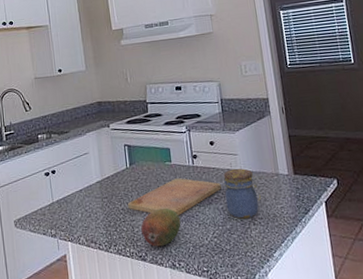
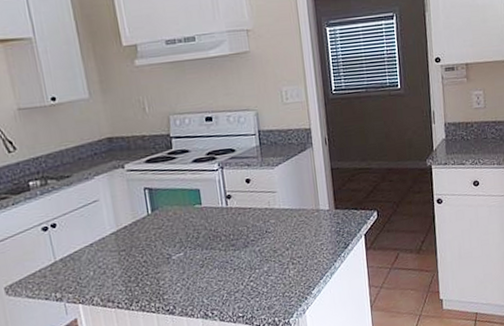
cutting board: present [128,178,222,215] -> none [151,221,259,264]
fruit: present [141,207,181,247] -> none [167,255,214,299]
jar: present [223,168,261,219] -> none [260,206,300,260]

